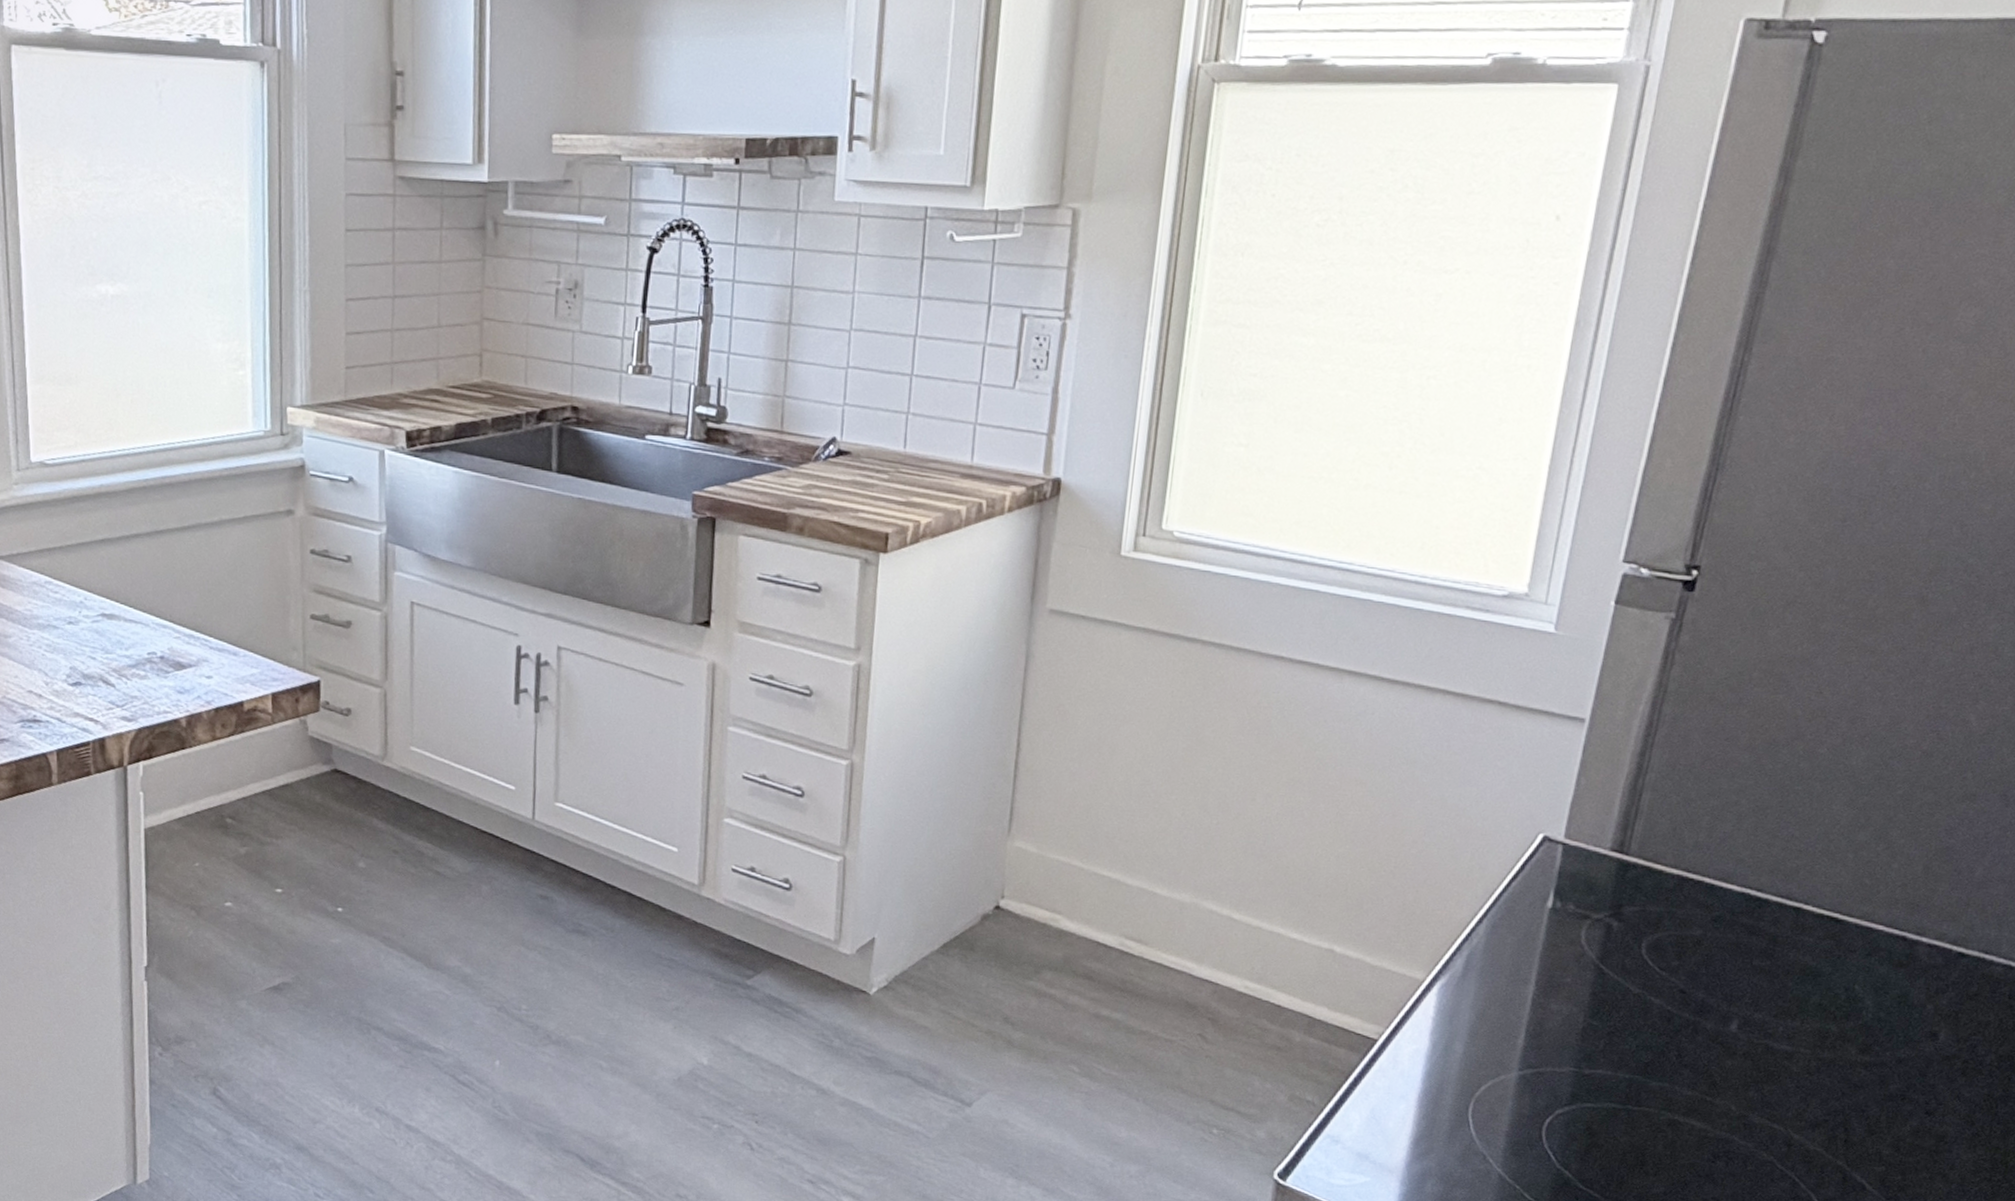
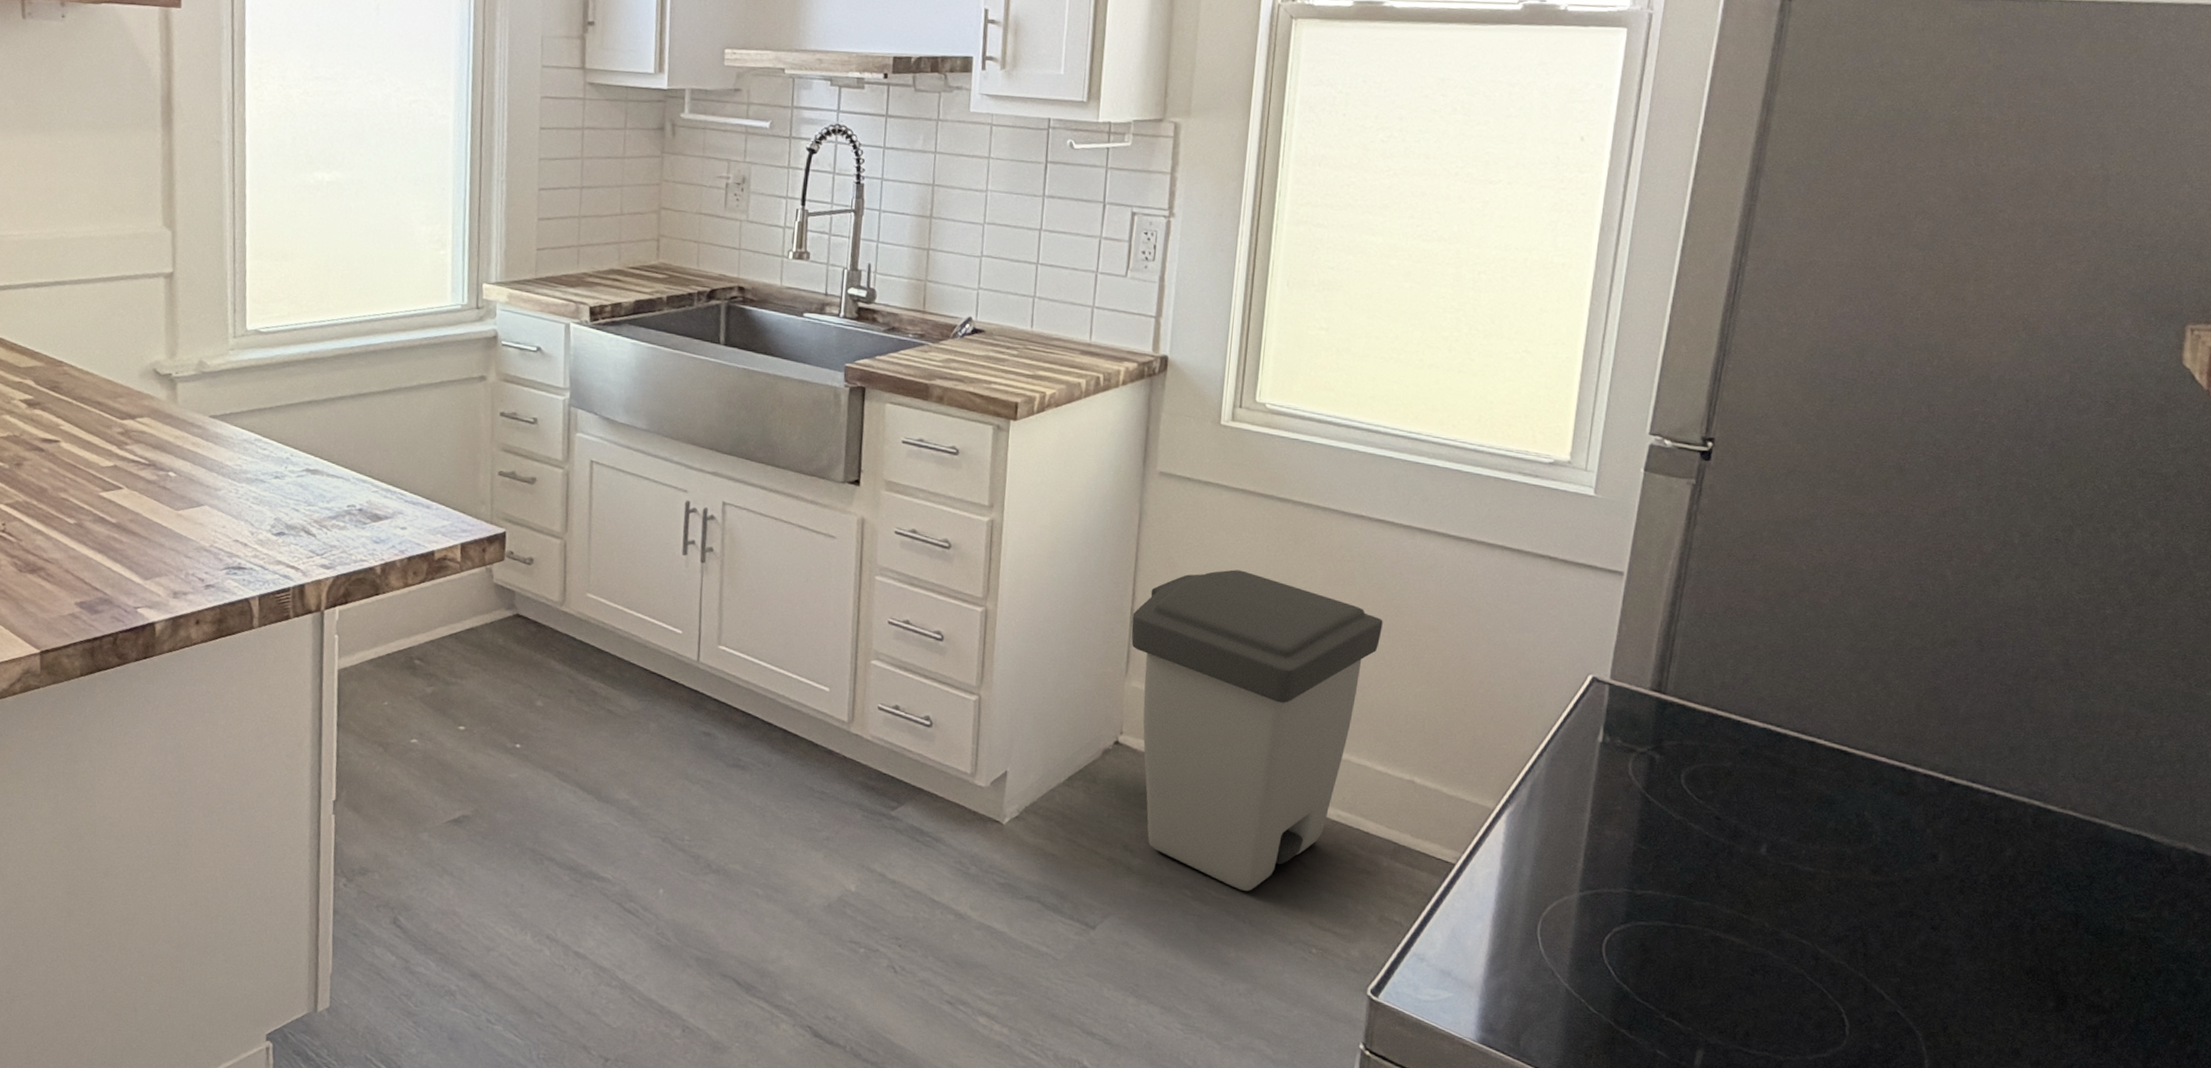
trash can: none [1015,717,1303,1067] -> present [1131,569,1383,891]

